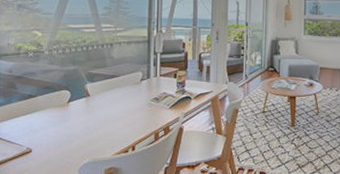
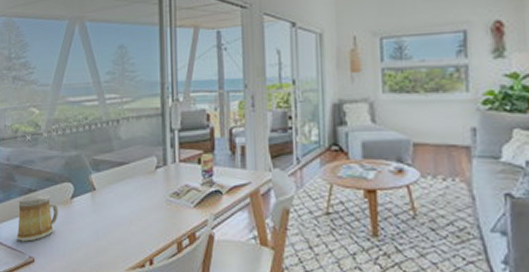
mug: none [15,99,56,136] -> present [16,194,59,242]

